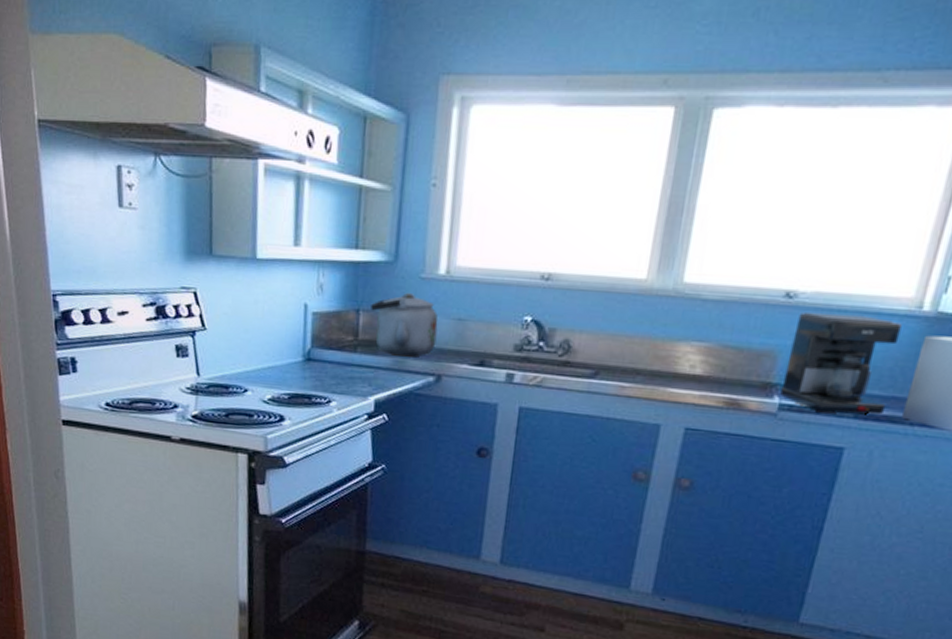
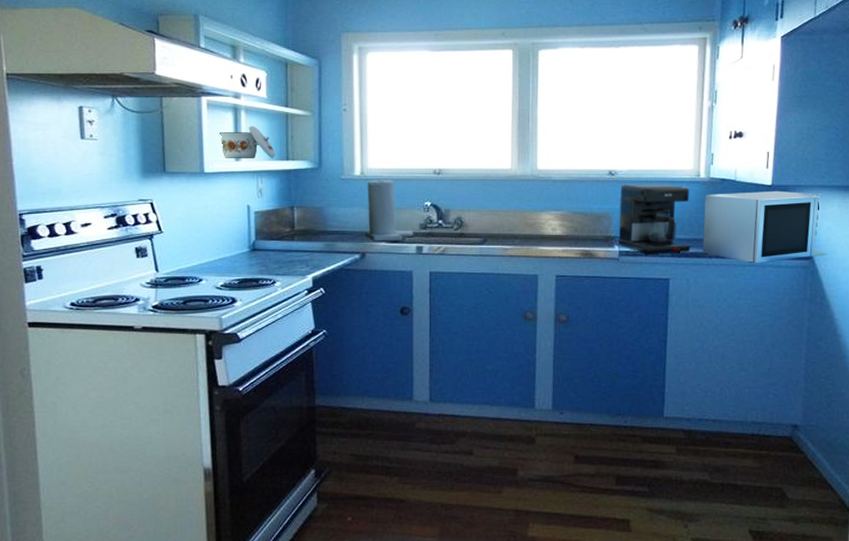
cooking pot: none [275,200,343,245] -> present [218,125,276,159]
kettle: present [370,292,439,357] -> none [302,190,358,240]
paper towel: none [443,282,505,364] -> present [364,179,414,242]

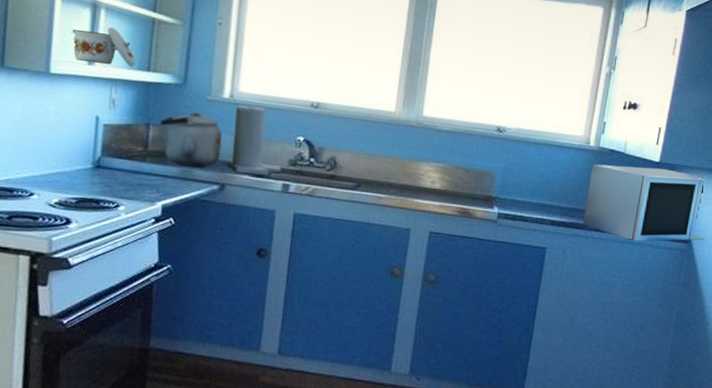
kettle: none [302,190,358,240] -> present [159,111,223,167]
coffee maker: present [618,183,691,254] -> none [498,143,577,222]

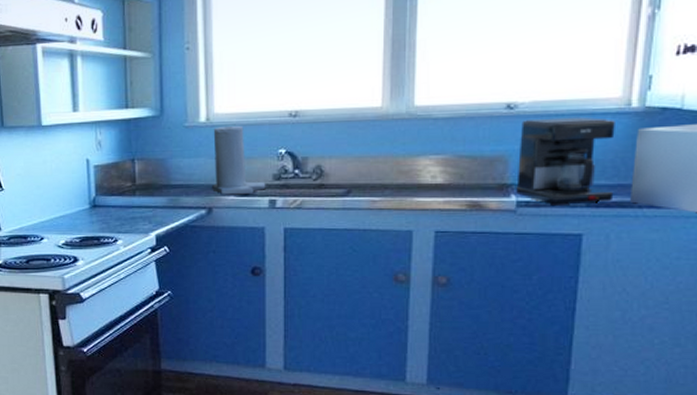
cooking pot: present [71,26,136,67] -> none [55,72,114,110]
kettle: present [159,111,223,167] -> none [143,139,204,195]
coffee maker: none [498,143,577,222] -> present [516,116,615,204]

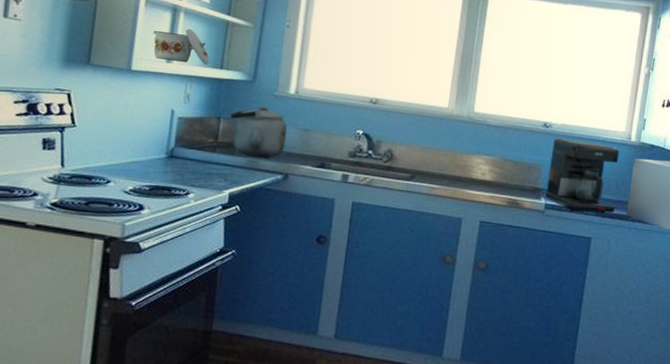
cooking pot: none [55,72,114,110] -> present [152,28,210,65]
kettle: none [143,139,204,195] -> present [229,106,288,158]
paper towel: present [211,125,266,195] -> none [290,101,342,166]

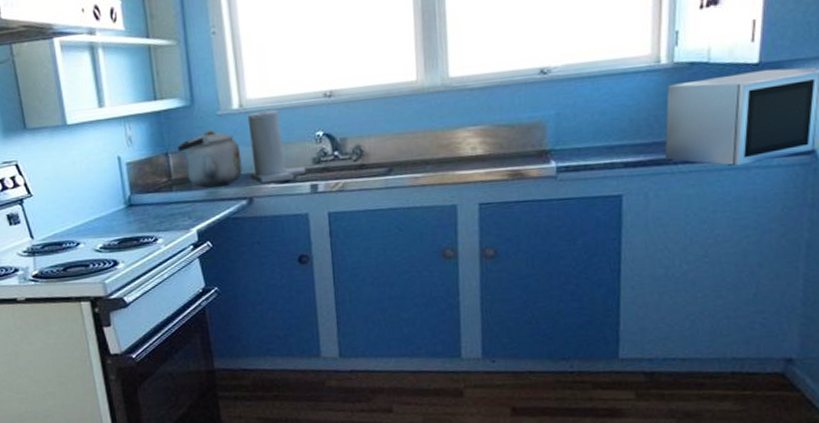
cooking pot: present [152,28,210,65] -> none [77,64,142,107]
paper towel: none [290,101,342,166] -> present [247,110,306,184]
coffee maker: present [545,138,619,213] -> none [555,77,650,167]

